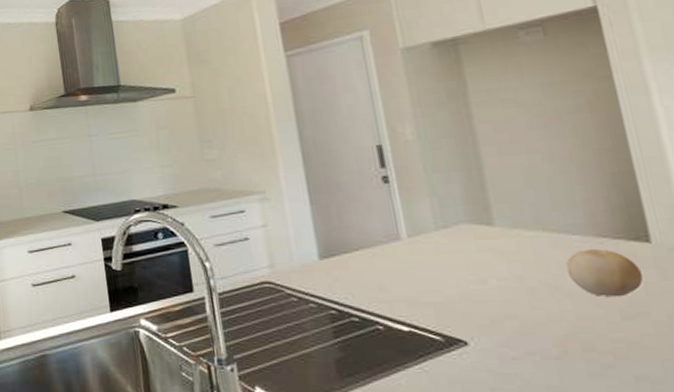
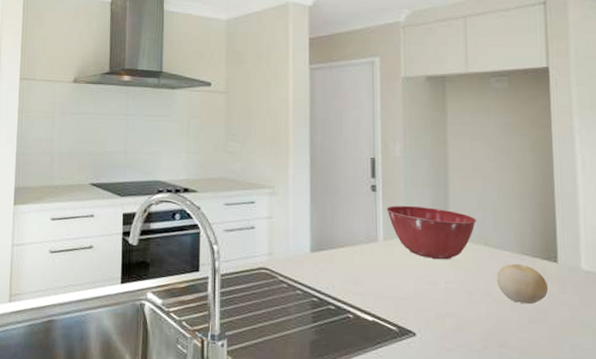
mixing bowl: none [405,193,528,254] -> present [386,205,477,260]

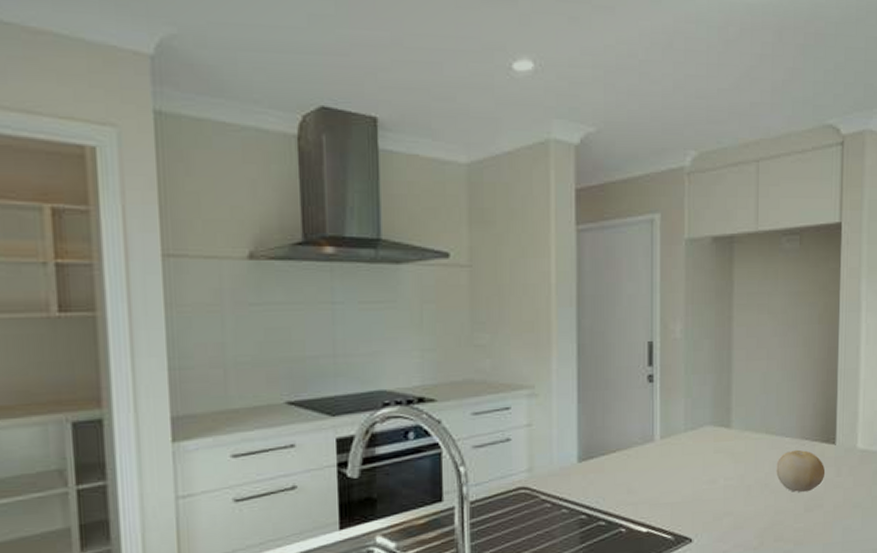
mixing bowl: present [386,205,477,260] -> none [664,395,759,455]

